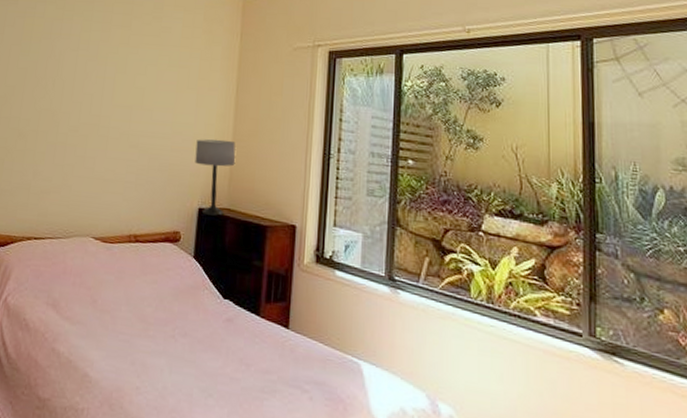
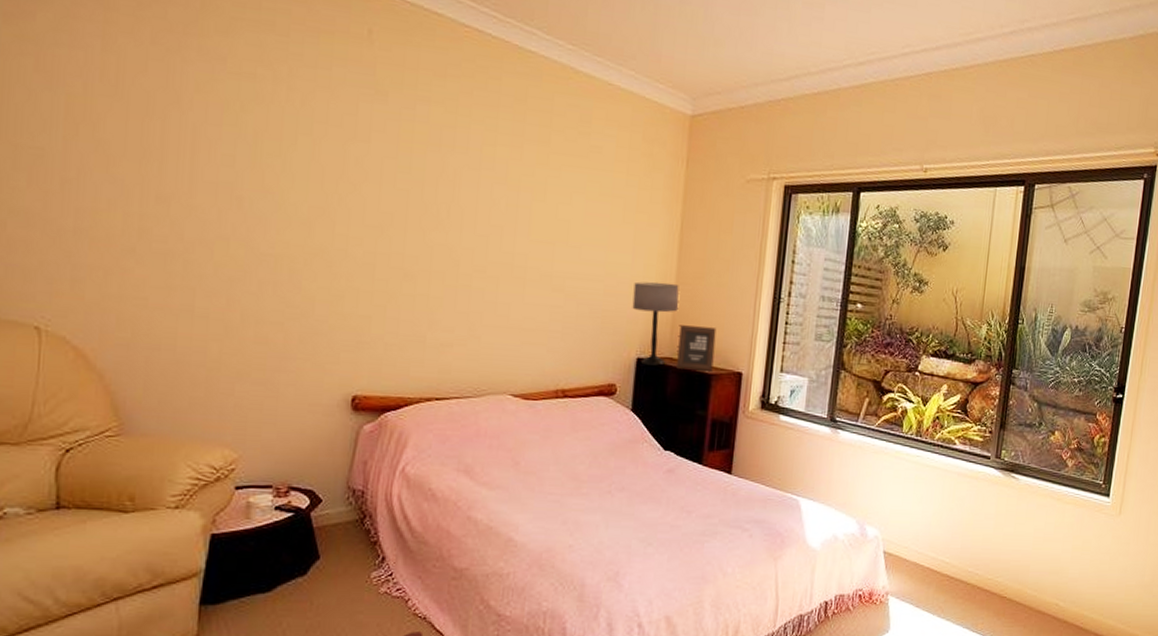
picture frame: none [234,178,270,223] -> present [676,325,717,371]

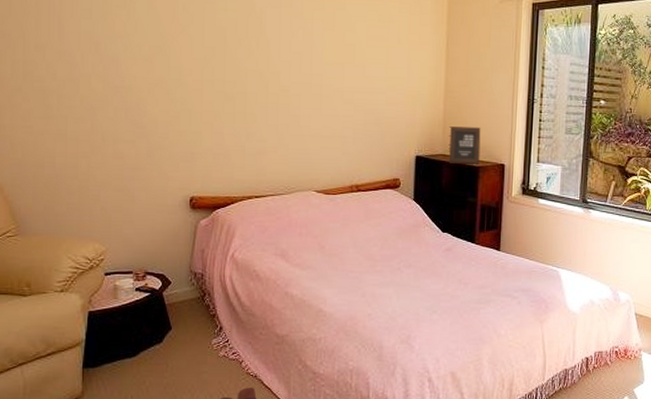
table lamp: present [632,281,679,366] -> none [410,91,449,162]

